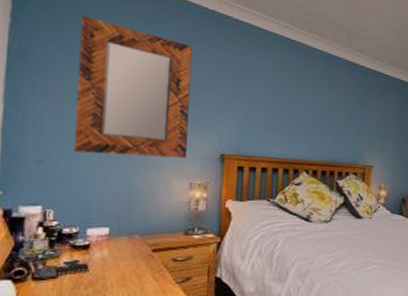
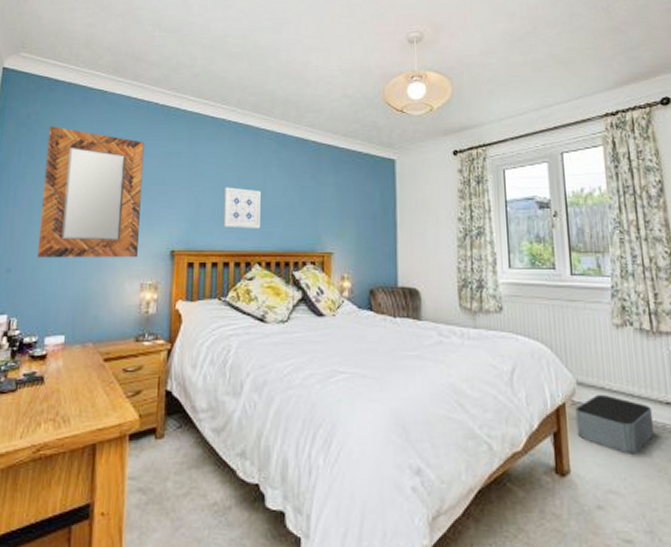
wall art: none [273,99,310,140] -> present [223,187,261,229]

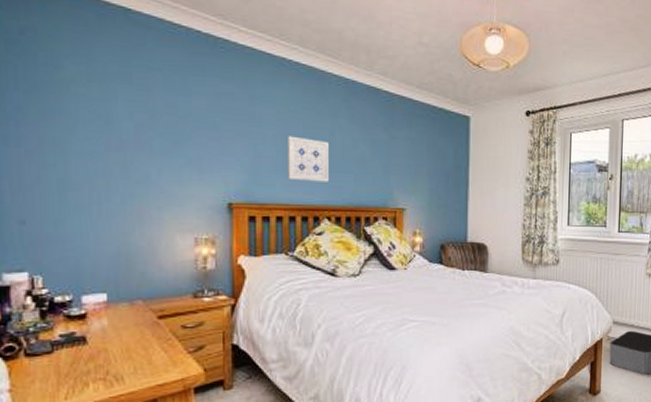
home mirror: present [38,126,144,258] -> none [54,47,188,210]

